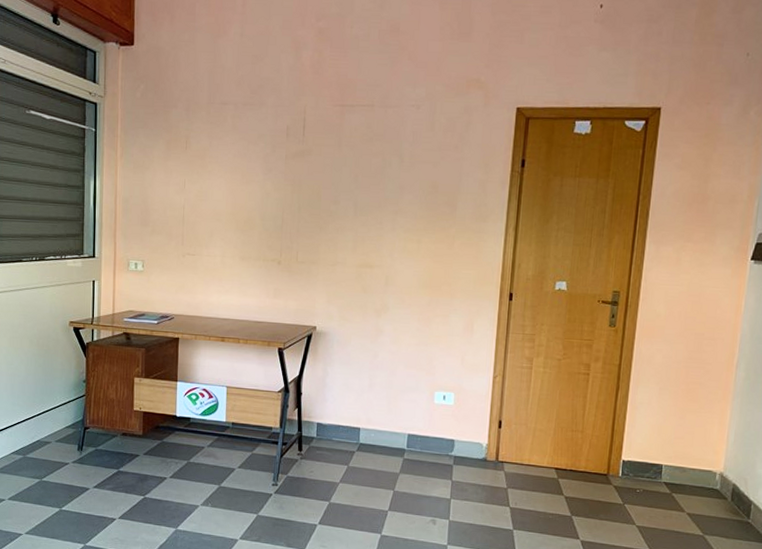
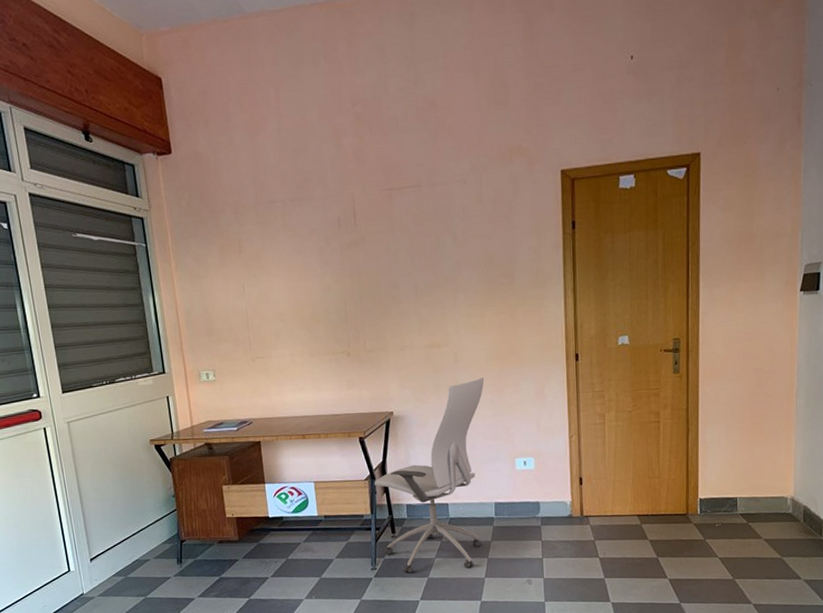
office chair: none [287,304,414,498] -> present [374,377,485,574]

